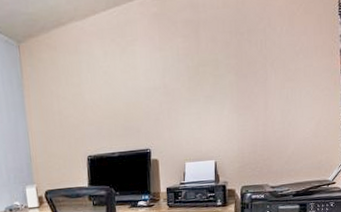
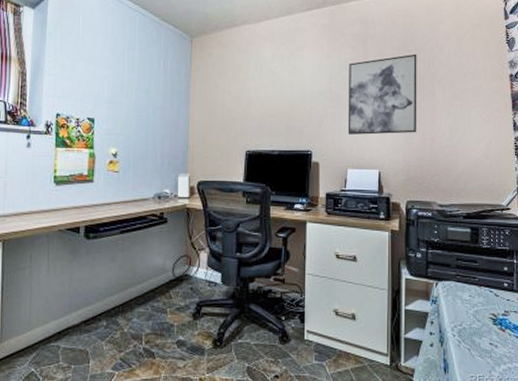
wall art: none [182,36,250,130] -> present [347,53,417,135]

